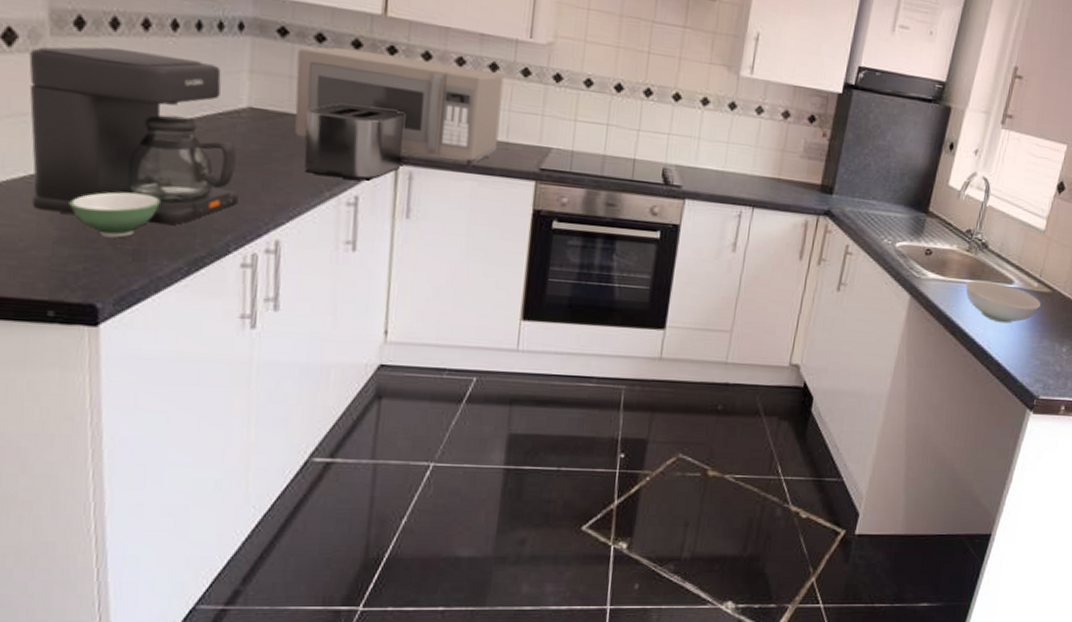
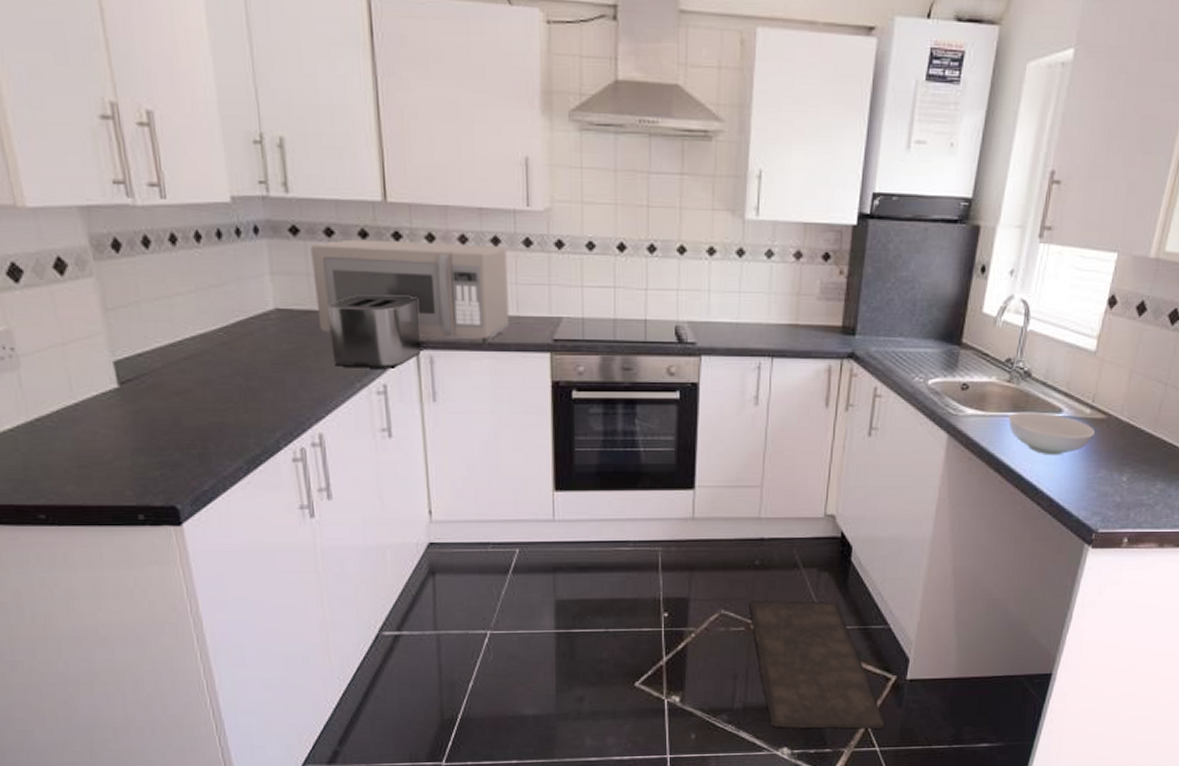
coffee maker: present [29,46,239,225] -> none [79,266,281,428]
bowl: present [69,191,160,238] -> none [138,401,214,444]
doormat: none [707,446,831,584] -> present [748,600,885,729]

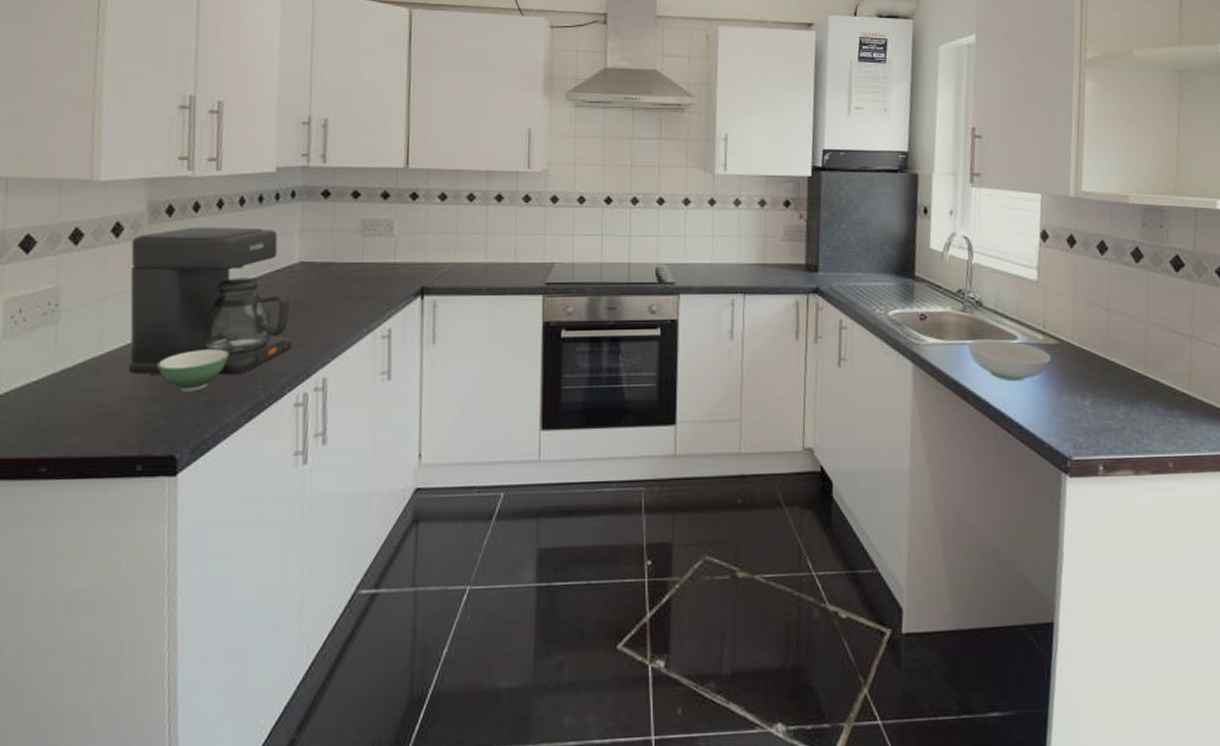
coffee maker: none [79,266,281,428] -> present [128,227,292,376]
bowl: none [138,401,214,444] -> present [157,349,229,392]
microwave: present [310,239,509,345] -> none [337,200,508,290]
toaster: present [327,295,422,368] -> none [345,247,428,314]
doormat: present [748,600,885,729] -> none [732,543,885,699]

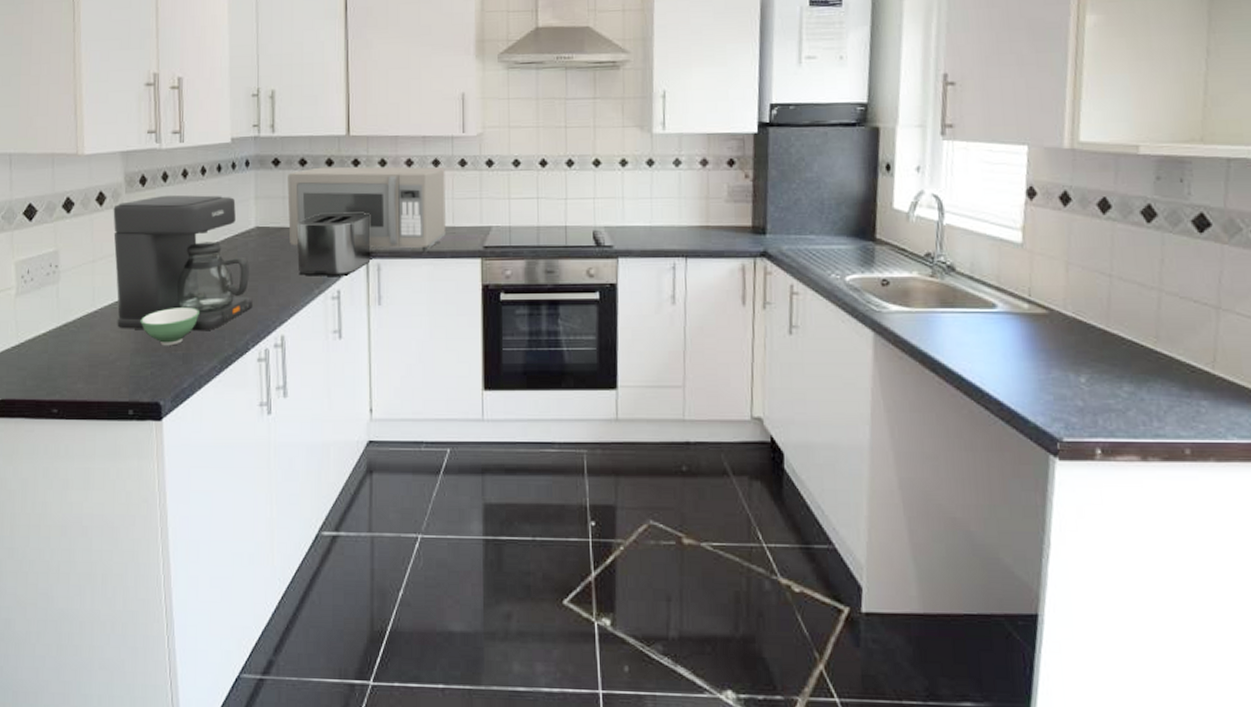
microwave: none [337,200,508,290] -> present [287,166,446,253]
toaster: none [345,247,428,314] -> present [296,212,371,276]
bowl: present [968,339,1052,382] -> none [937,307,1039,354]

